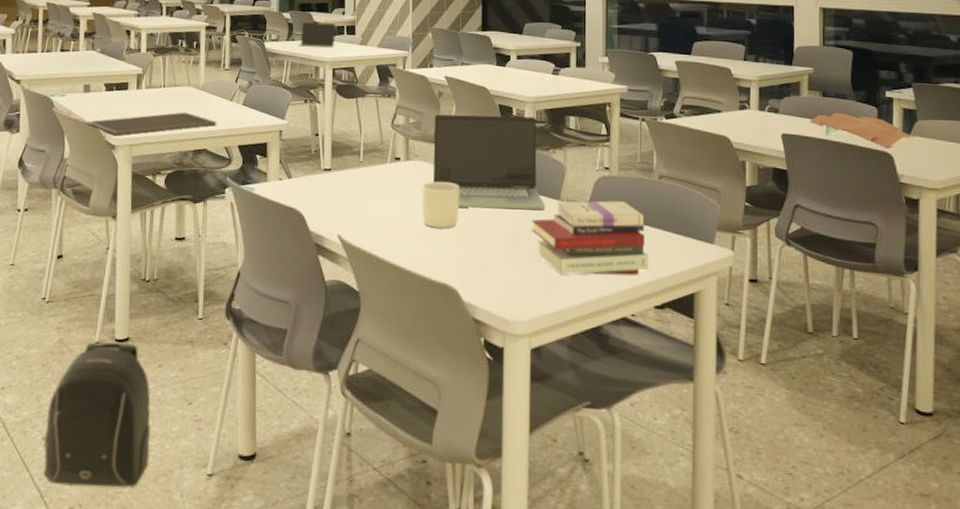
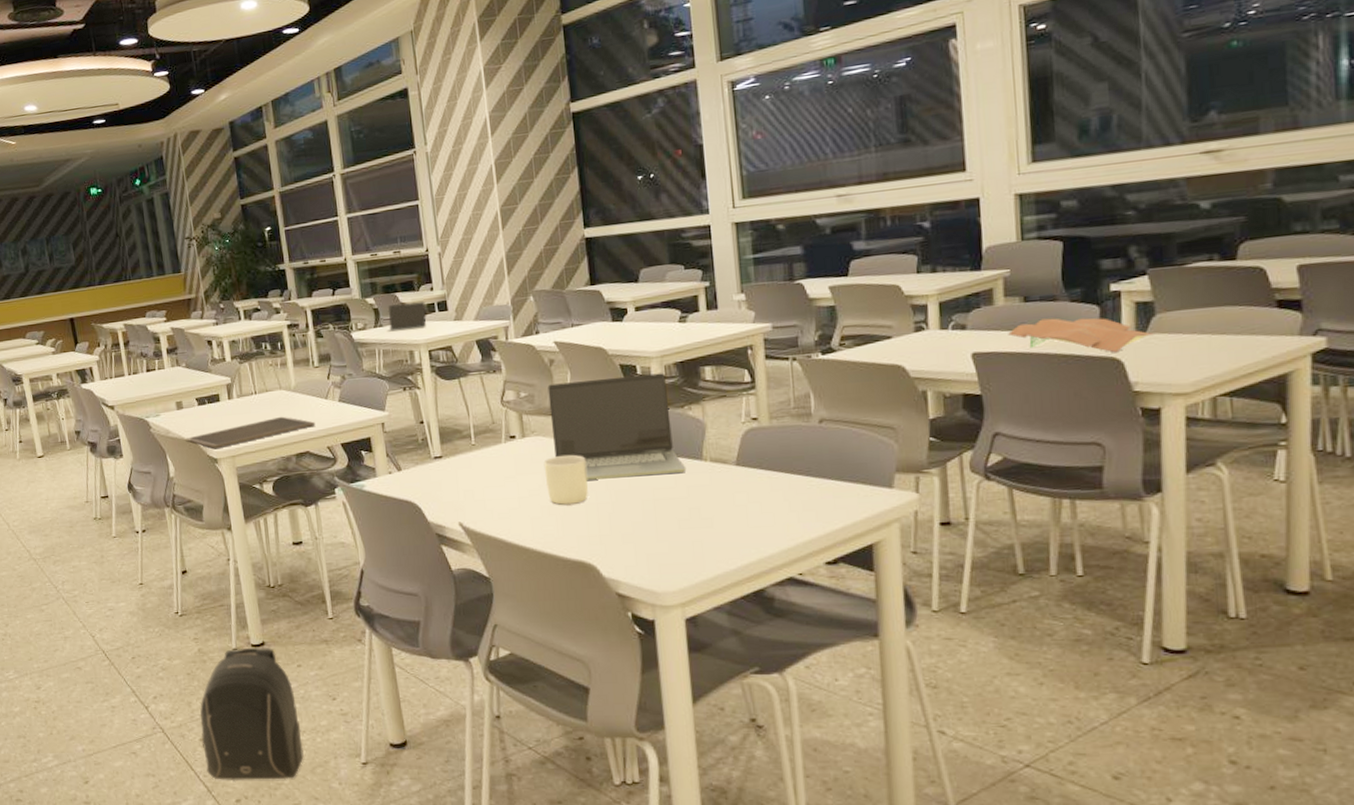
books: present [530,200,648,275] -> none [671,453,815,539]

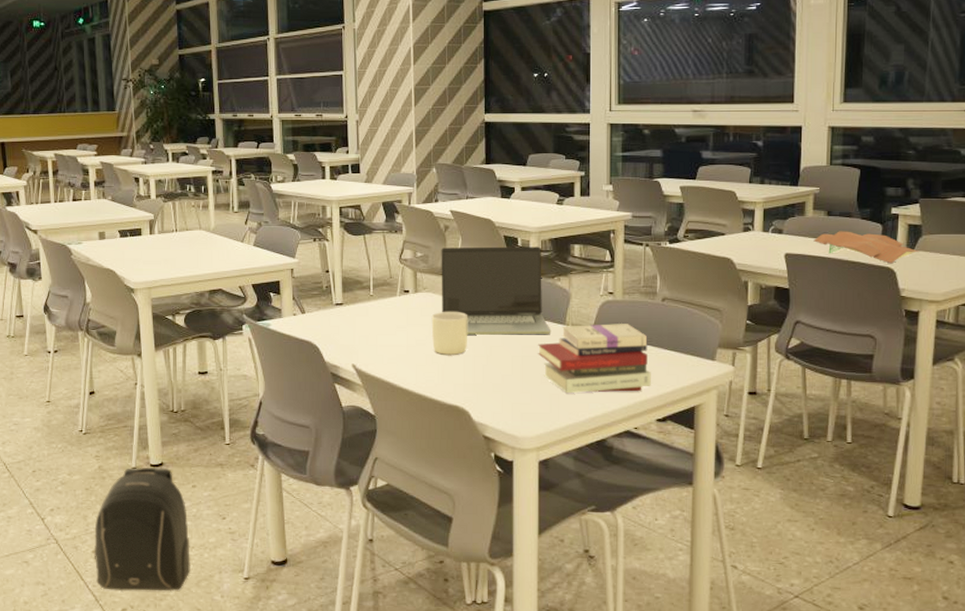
tray: present [186,416,316,450] -> none [105,254,230,280]
laptop: present [387,301,427,332] -> none [304,163,340,188]
books: none [671,453,815,539] -> present [537,324,651,394]

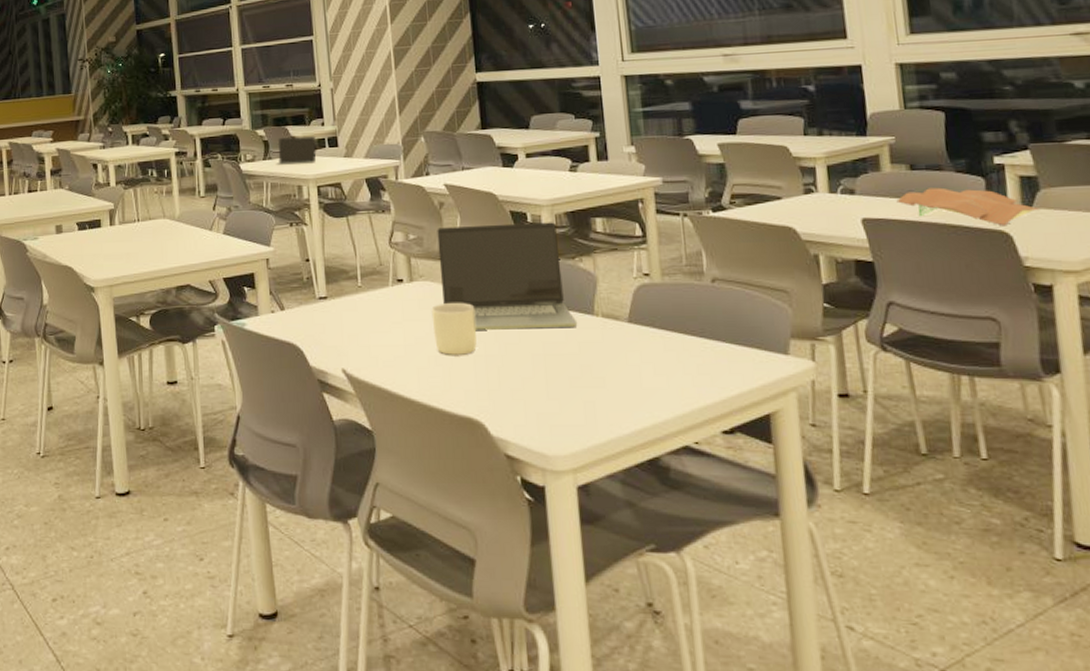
backpack: present [93,467,191,592] -> none [54,496,165,652]
laptop: none [304,163,340,188] -> present [276,136,317,166]
books: present [537,324,651,394] -> none [562,311,710,400]

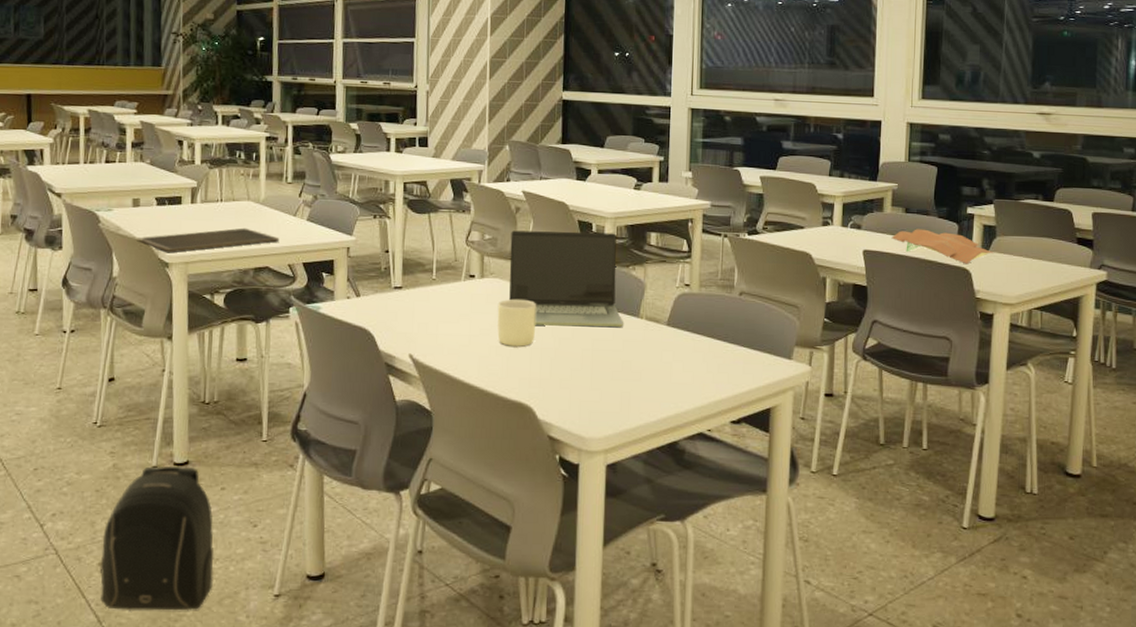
backpack: none [54,496,165,652] -> present [99,465,214,611]
tray: none [63,246,198,278] -> present [137,227,280,253]
laptop: present [276,136,317,166] -> none [366,133,407,162]

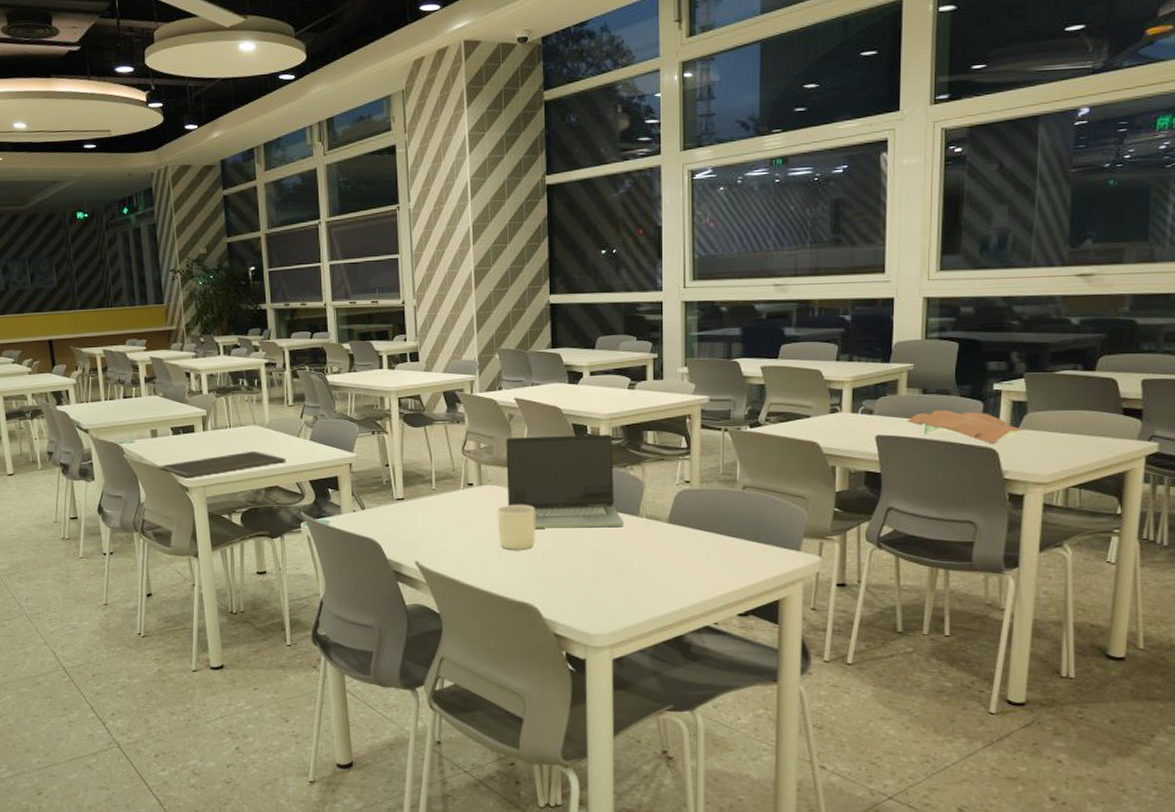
backpack: present [99,465,214,611] -> none [156,669,255,796]

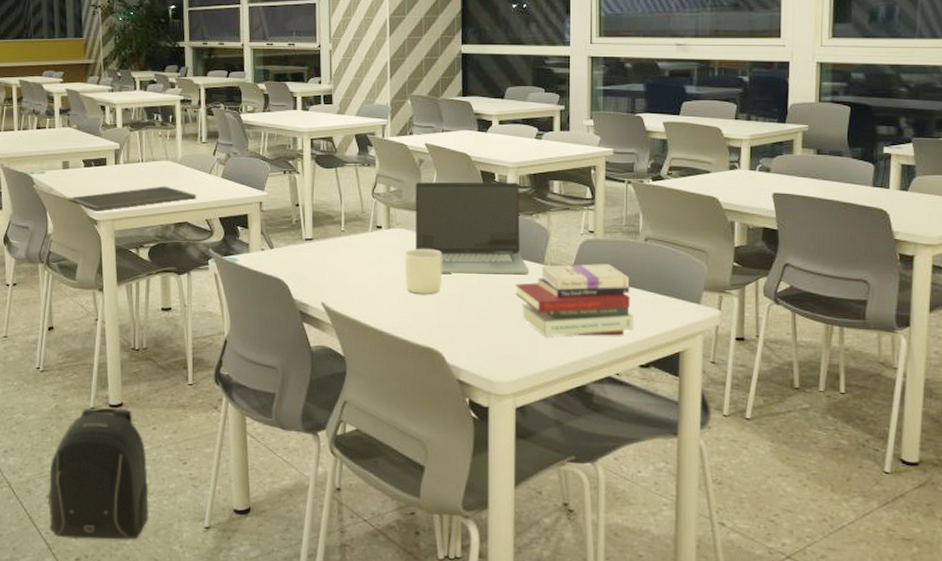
backpack: none [156,669,255,796] -> present [48,407,149,541]
books: none [609,514,731,588] -> present [514,264,634,337]
papers: present [907,410,1024,444] -> none [802,170,913,206]

